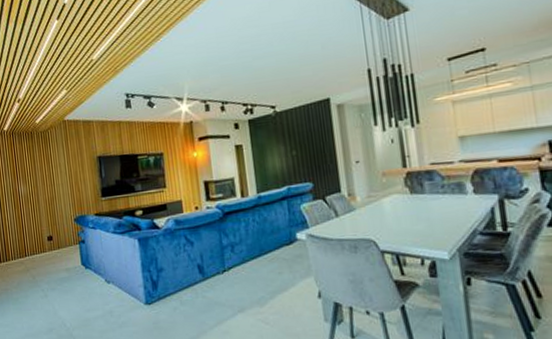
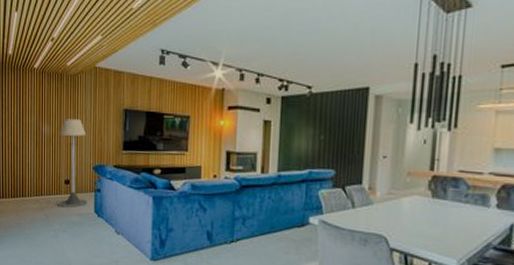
floor lamp: none [37,173,74,266] -> present [59,119,88,208]

